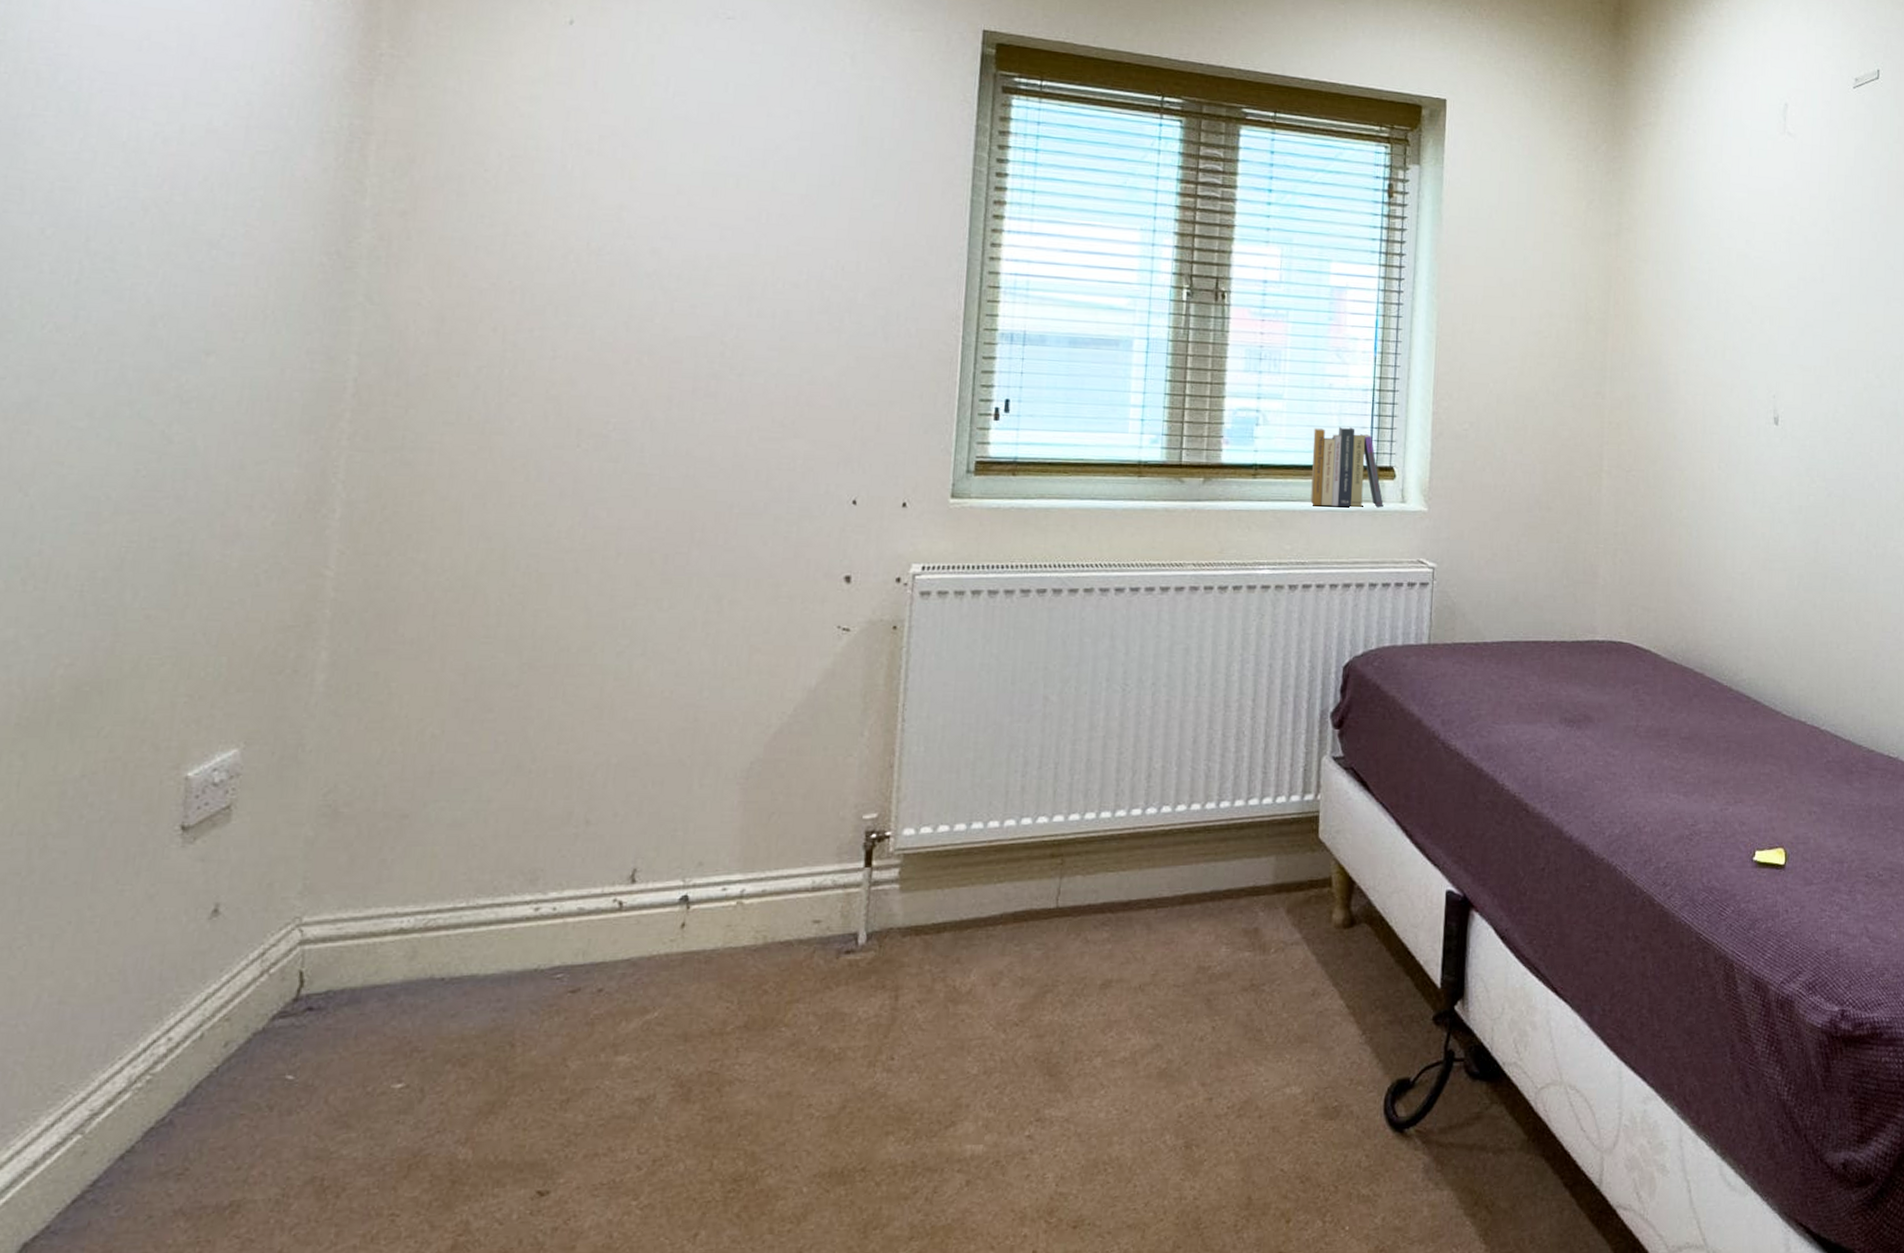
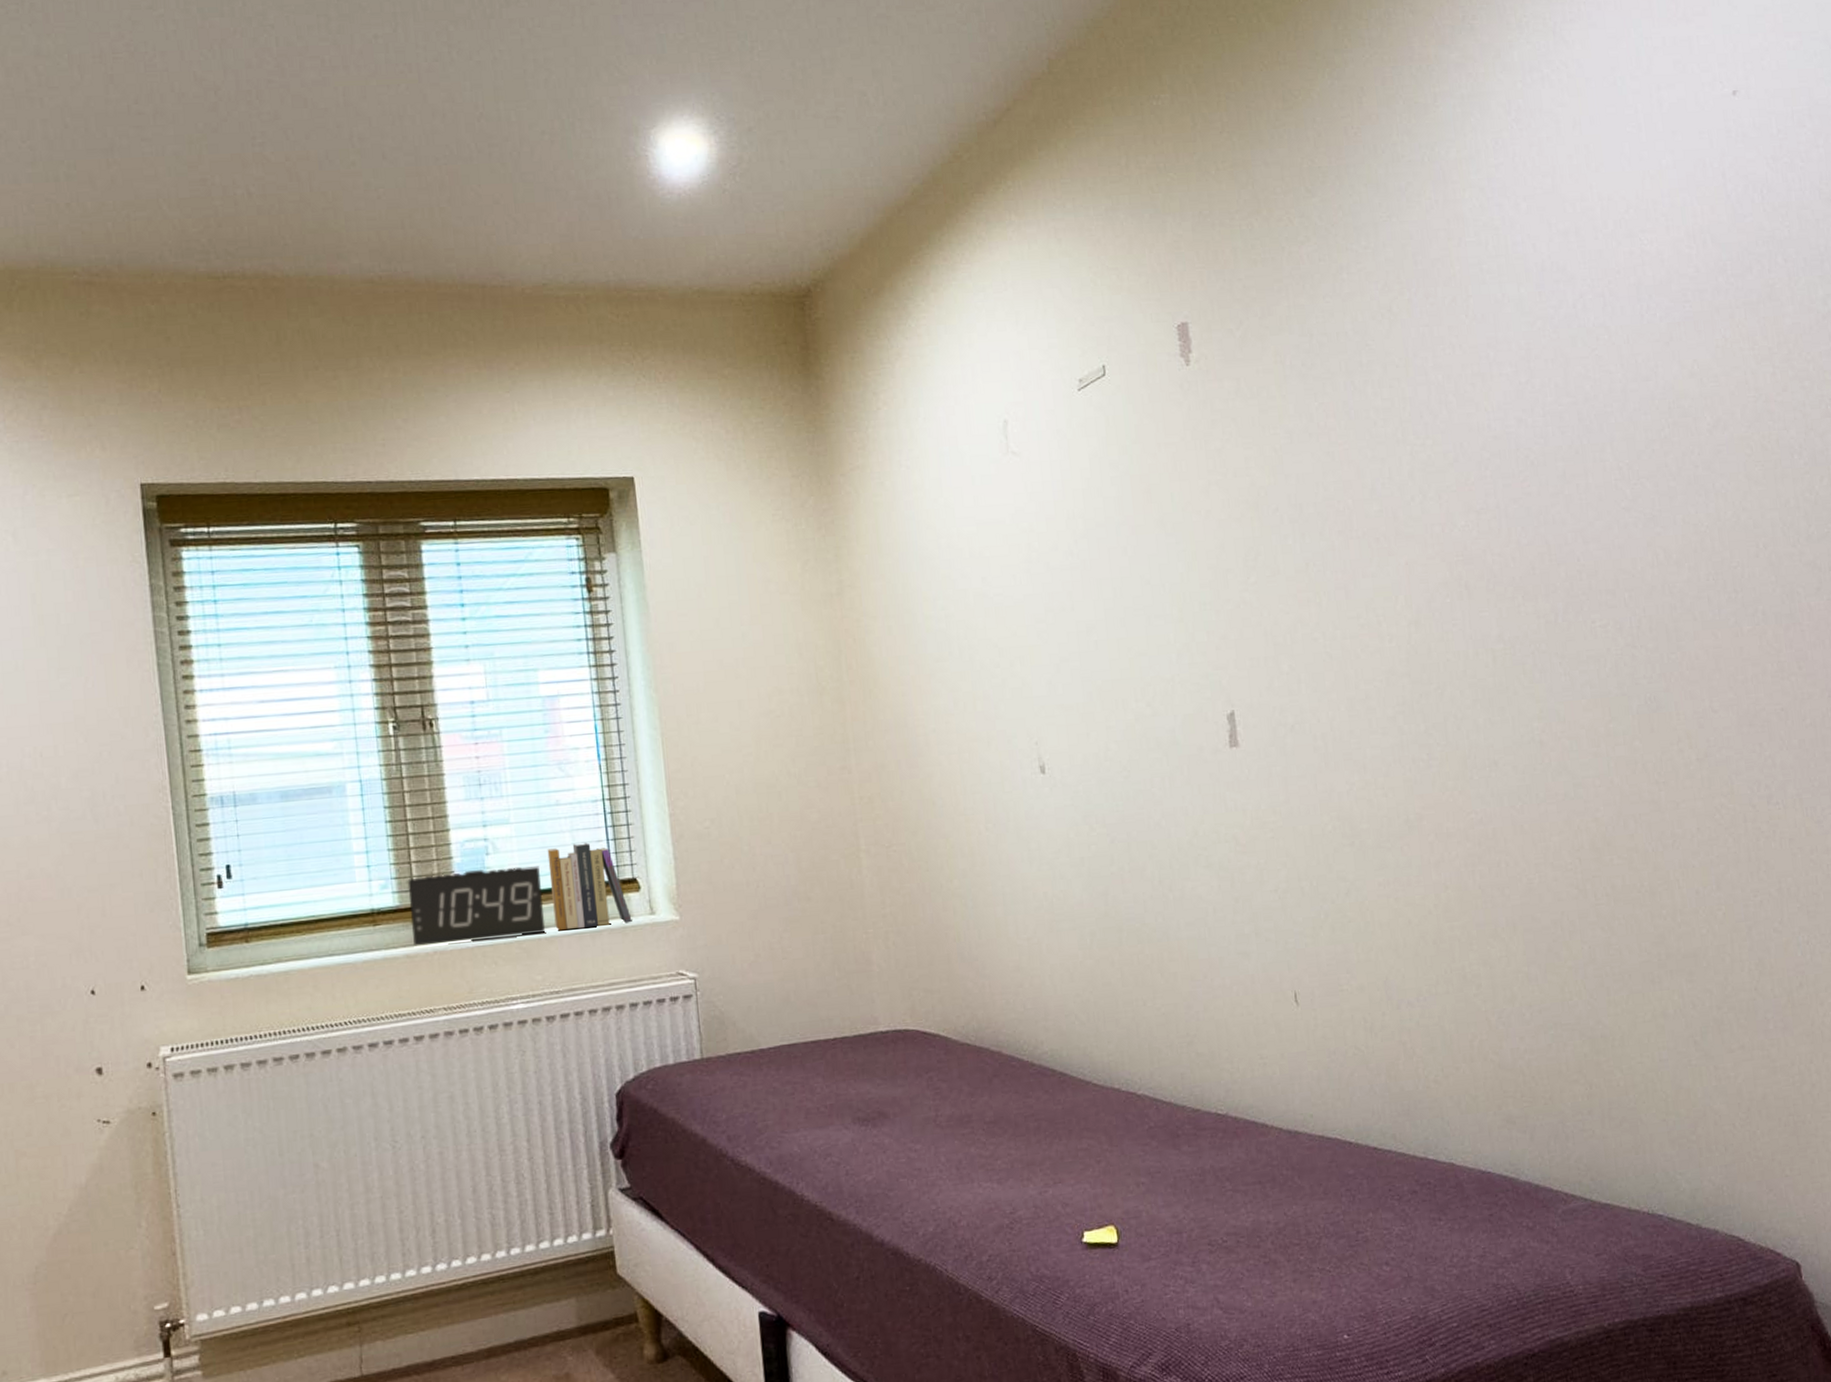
alarm clock: none [1174,436,1304,506] -> present [407,866,546,947]

